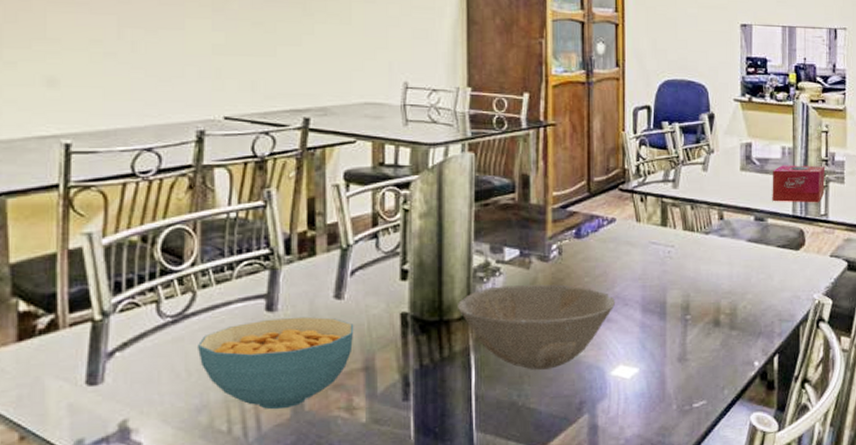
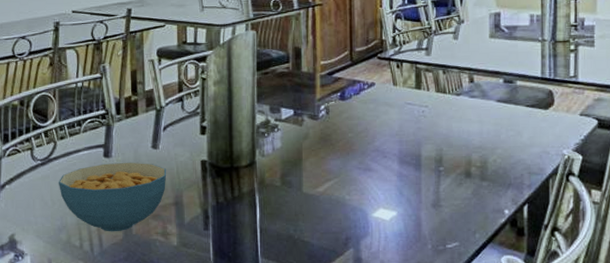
bowl: present [458,284,616,370] -> none [245,139,376,210]
tissue box: present [772,165,826,203] -> none [520,30,575,66]

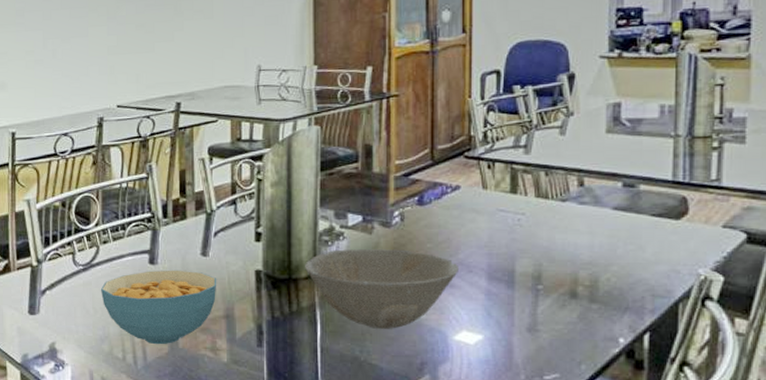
bowl: none [245,139,376,210] -> present [305,249,460,329]

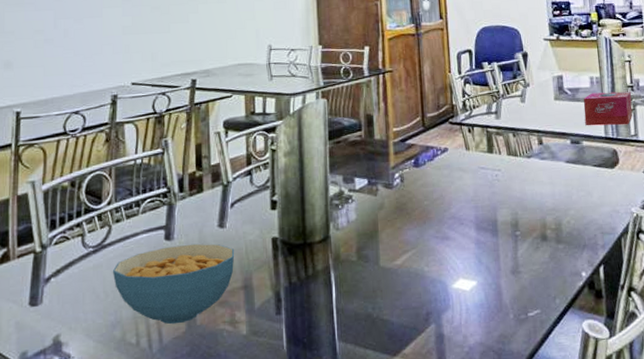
bowl: present [305,249,460,329] -> none [318,208,453,285]
tissue box: none [646,123,719,167] -> present [583,91,633,126]

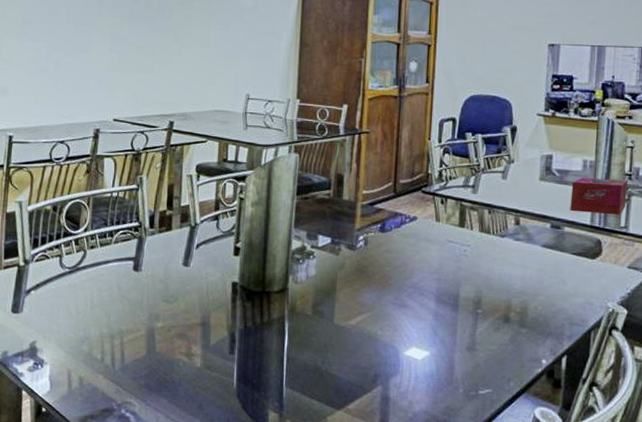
cereal bowl: present [112,243,235,325] -> none [84,277,196,348]

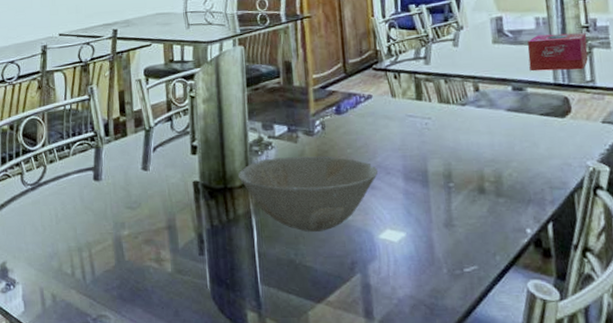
bowl: none [277,267,413,343] -> present [238,156,379,232]

